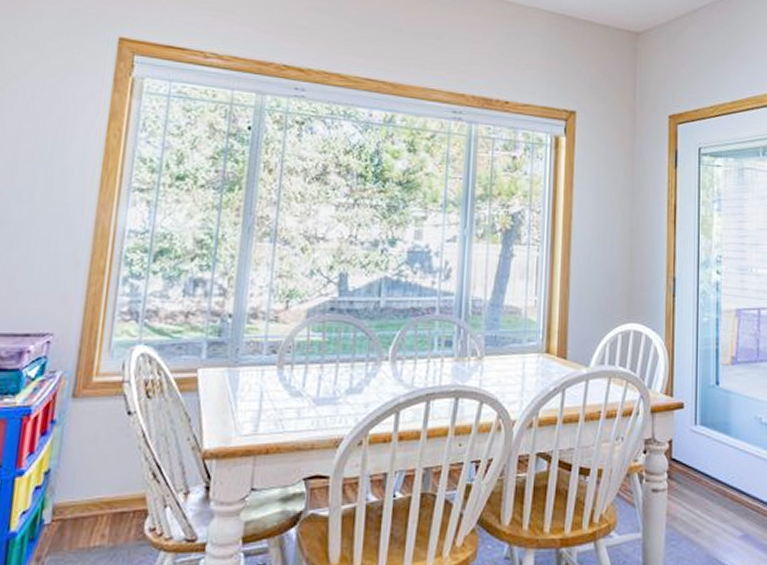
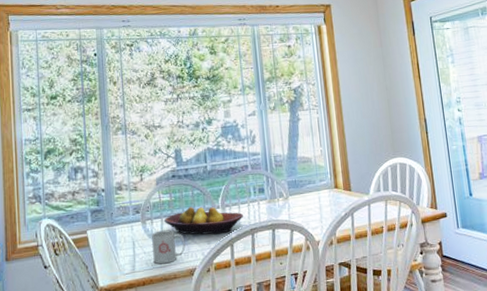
mug: none [286,381,334,428] -> present [151,229,186,265]
fruit bowl: none [310,353,419,396] -> present [164,207,243,235]

